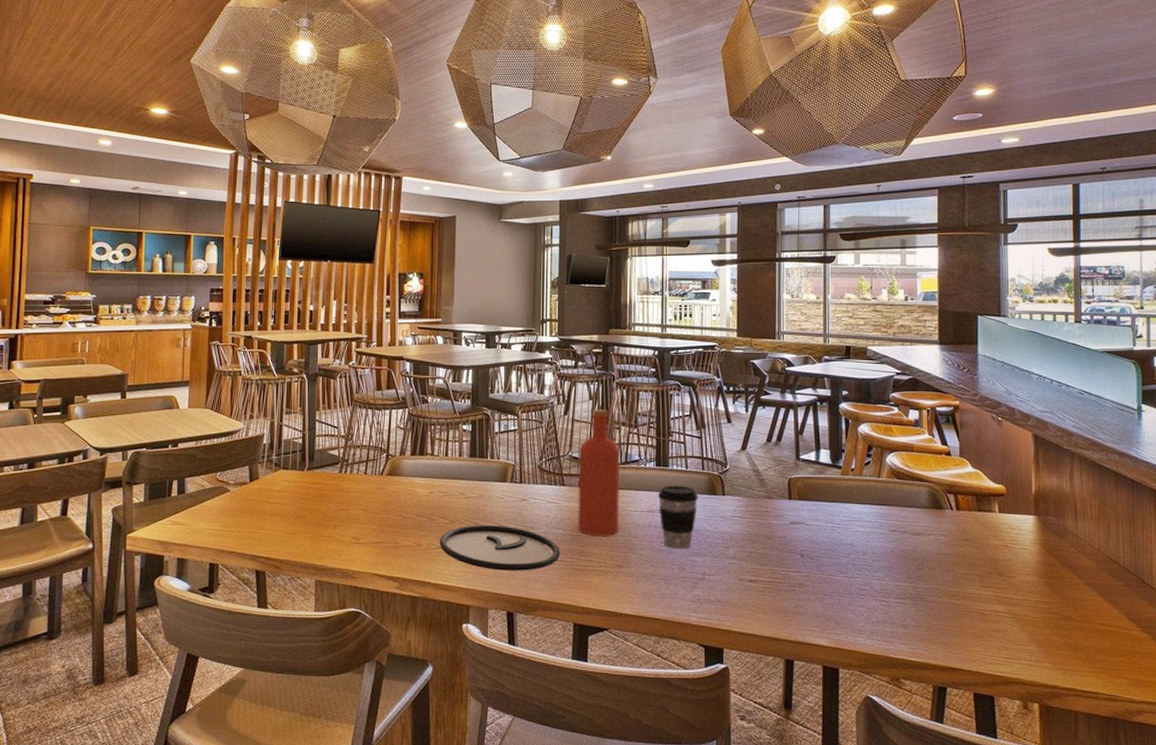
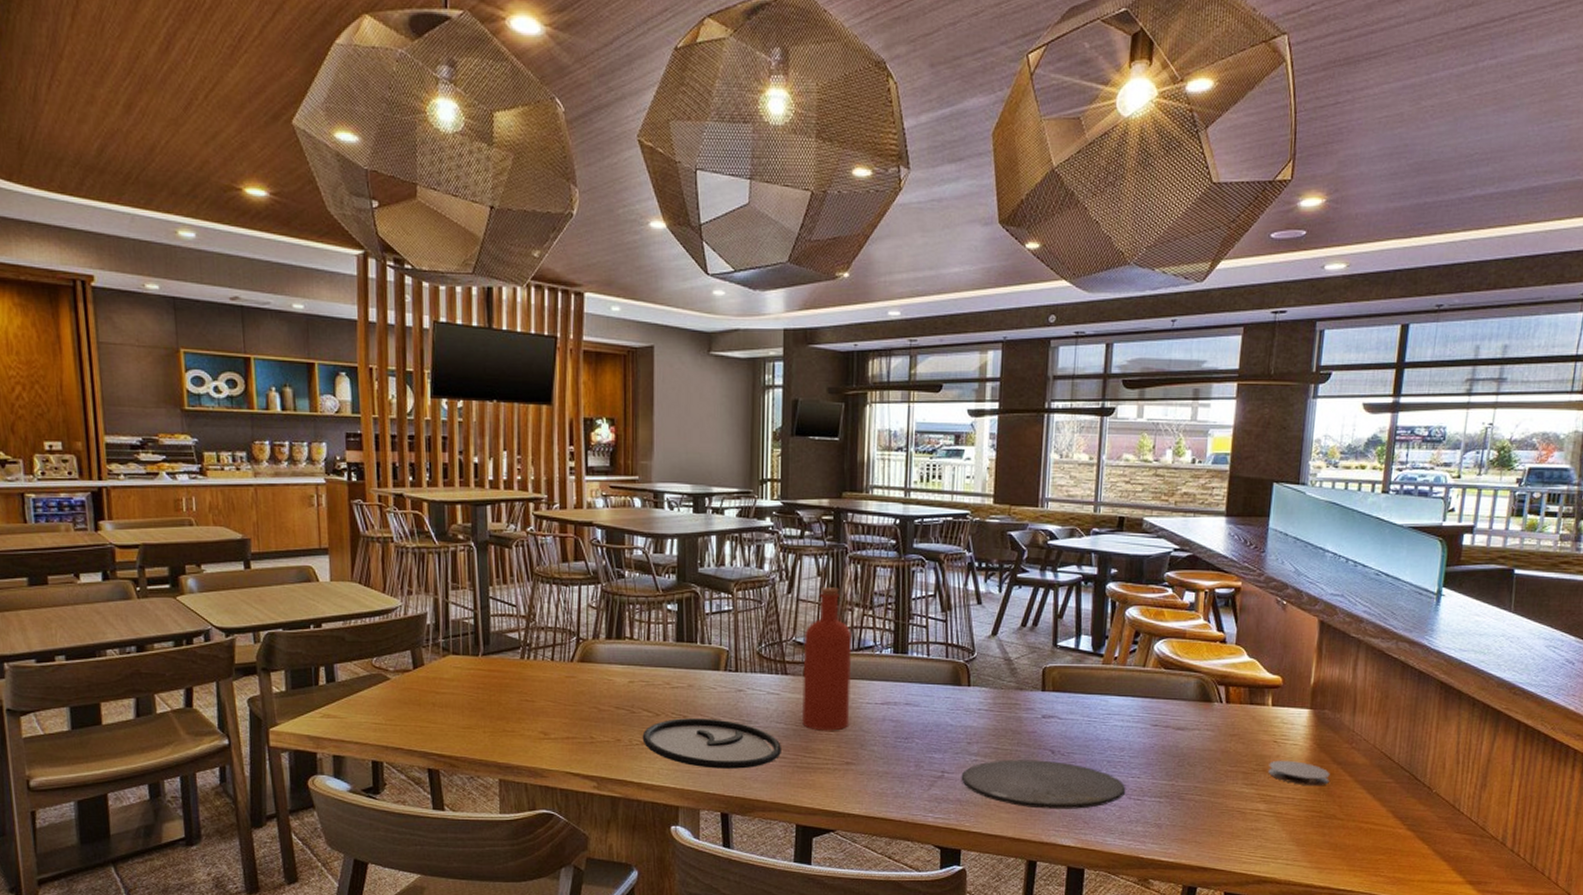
coffee cup: present [658,485,699,549] -> none [894,675,941,745]
plate: none [721,563,872,610] -> present [962,760,1126,809]
coaster: none [1002,563,1061,589] -> present [1268,760,1330,787]

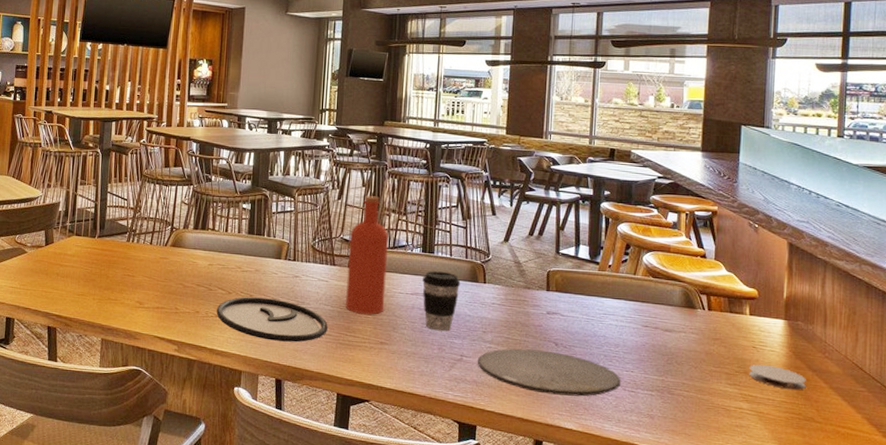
coffee cup: none [894,675,941,745] -> present [422,271,461,332]

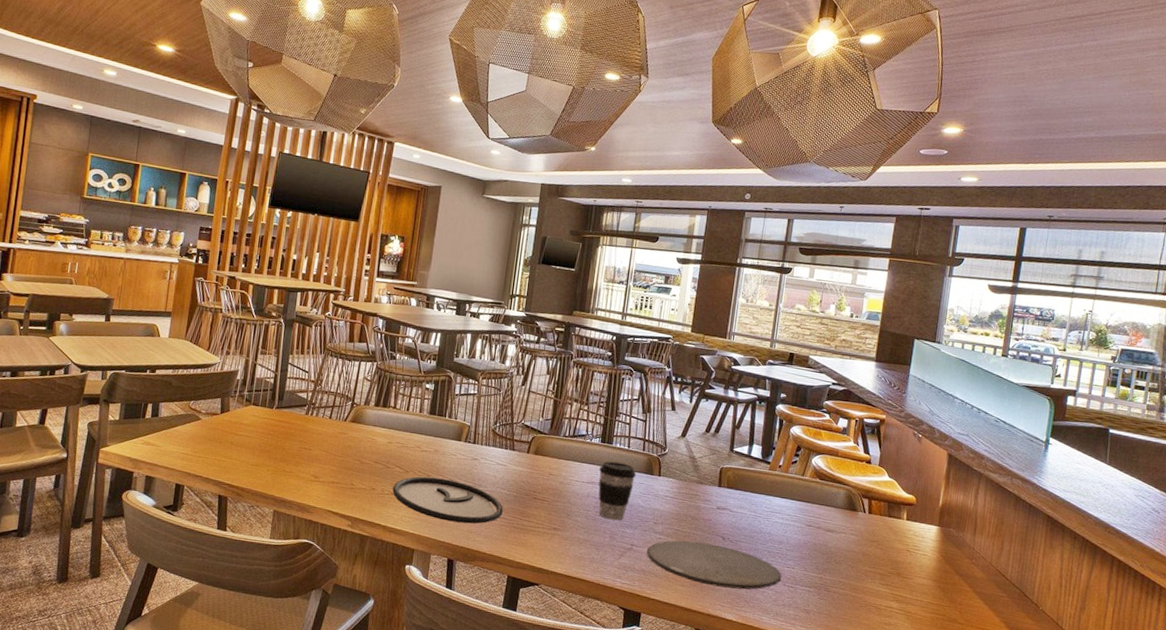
bottle: present [345,195,389,315] -> none [522,383,570,501]
coaster: present [749,364,806,391] -> none [901,566,953,593]

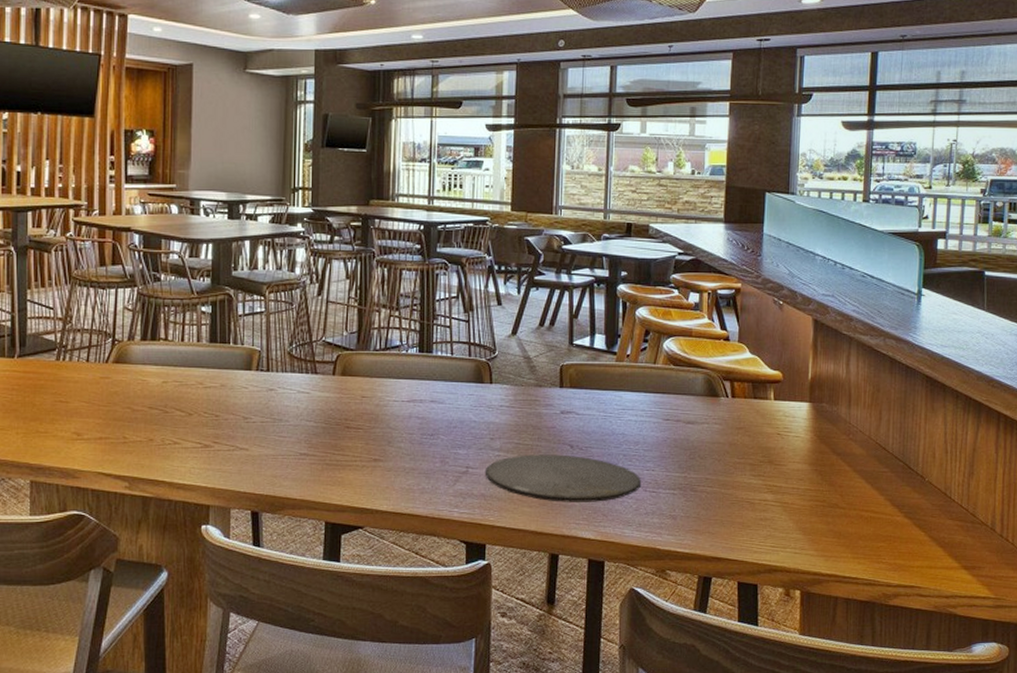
plate: present [392,476,503,524] -> none [175,418,311,467]
coffee cup: present [598,461,637,521] -> none [420,373,464,442]

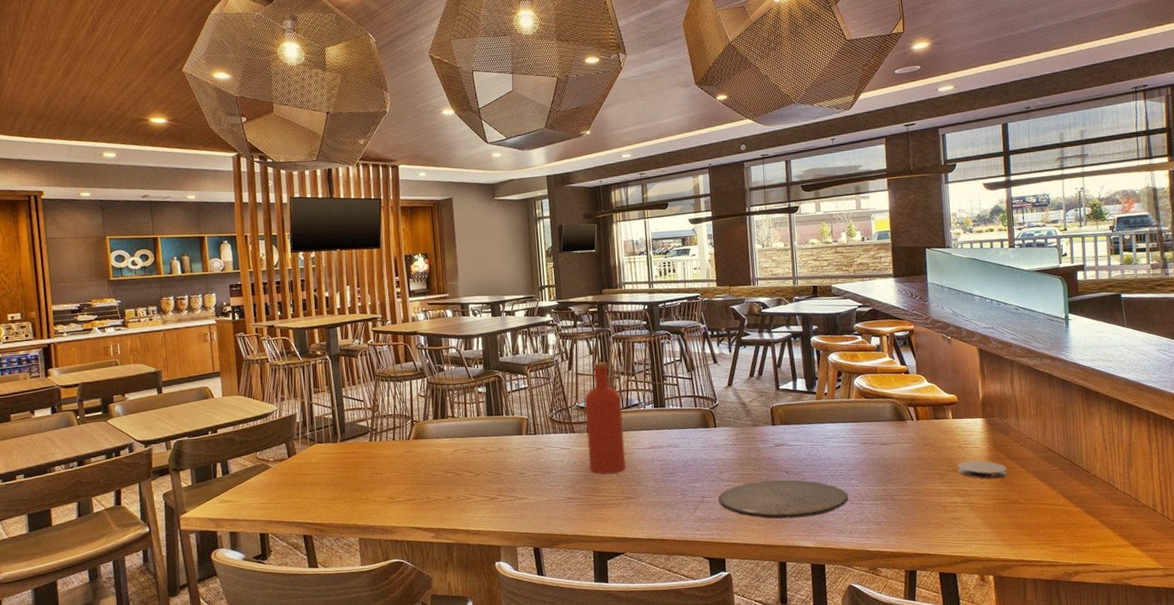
bottle: none [330,288,380,428] -> present [585,361,626,474]
coaster: none [773,451,831,477] -> present [958,460,1007,479]

